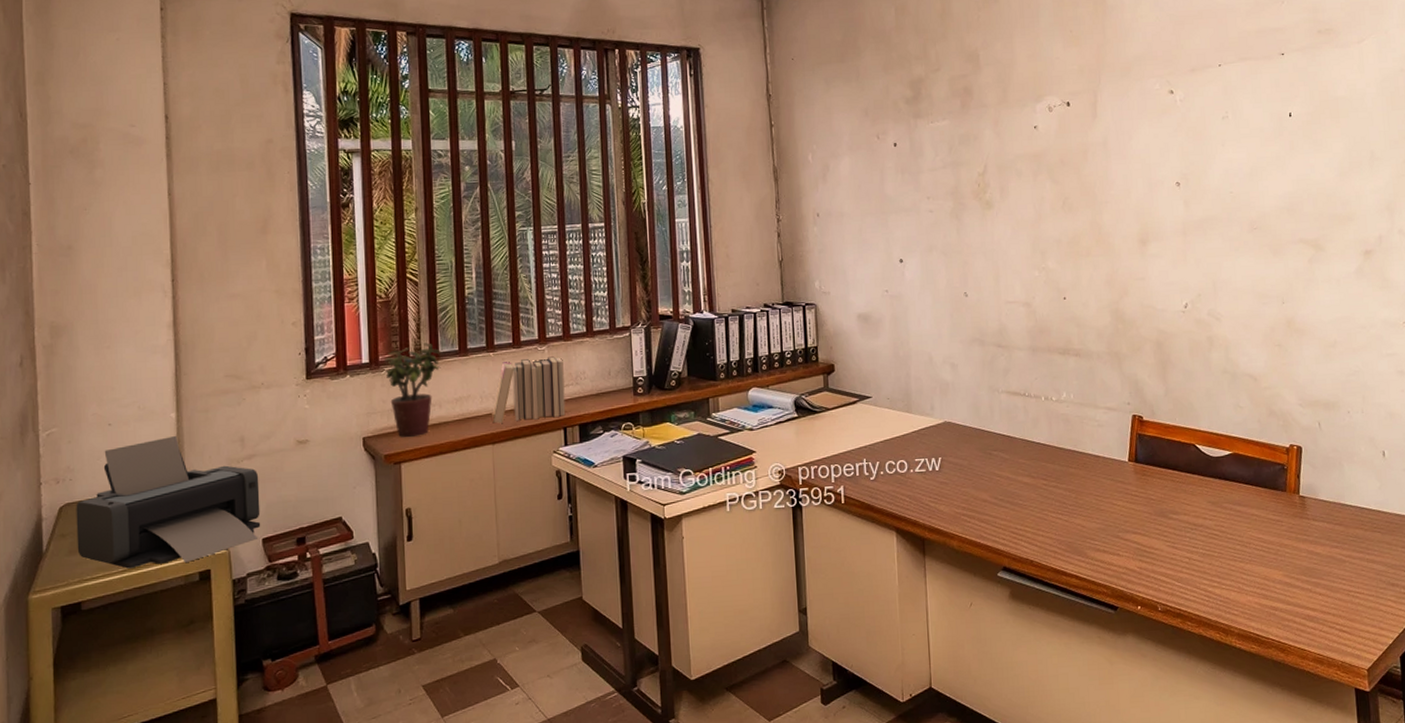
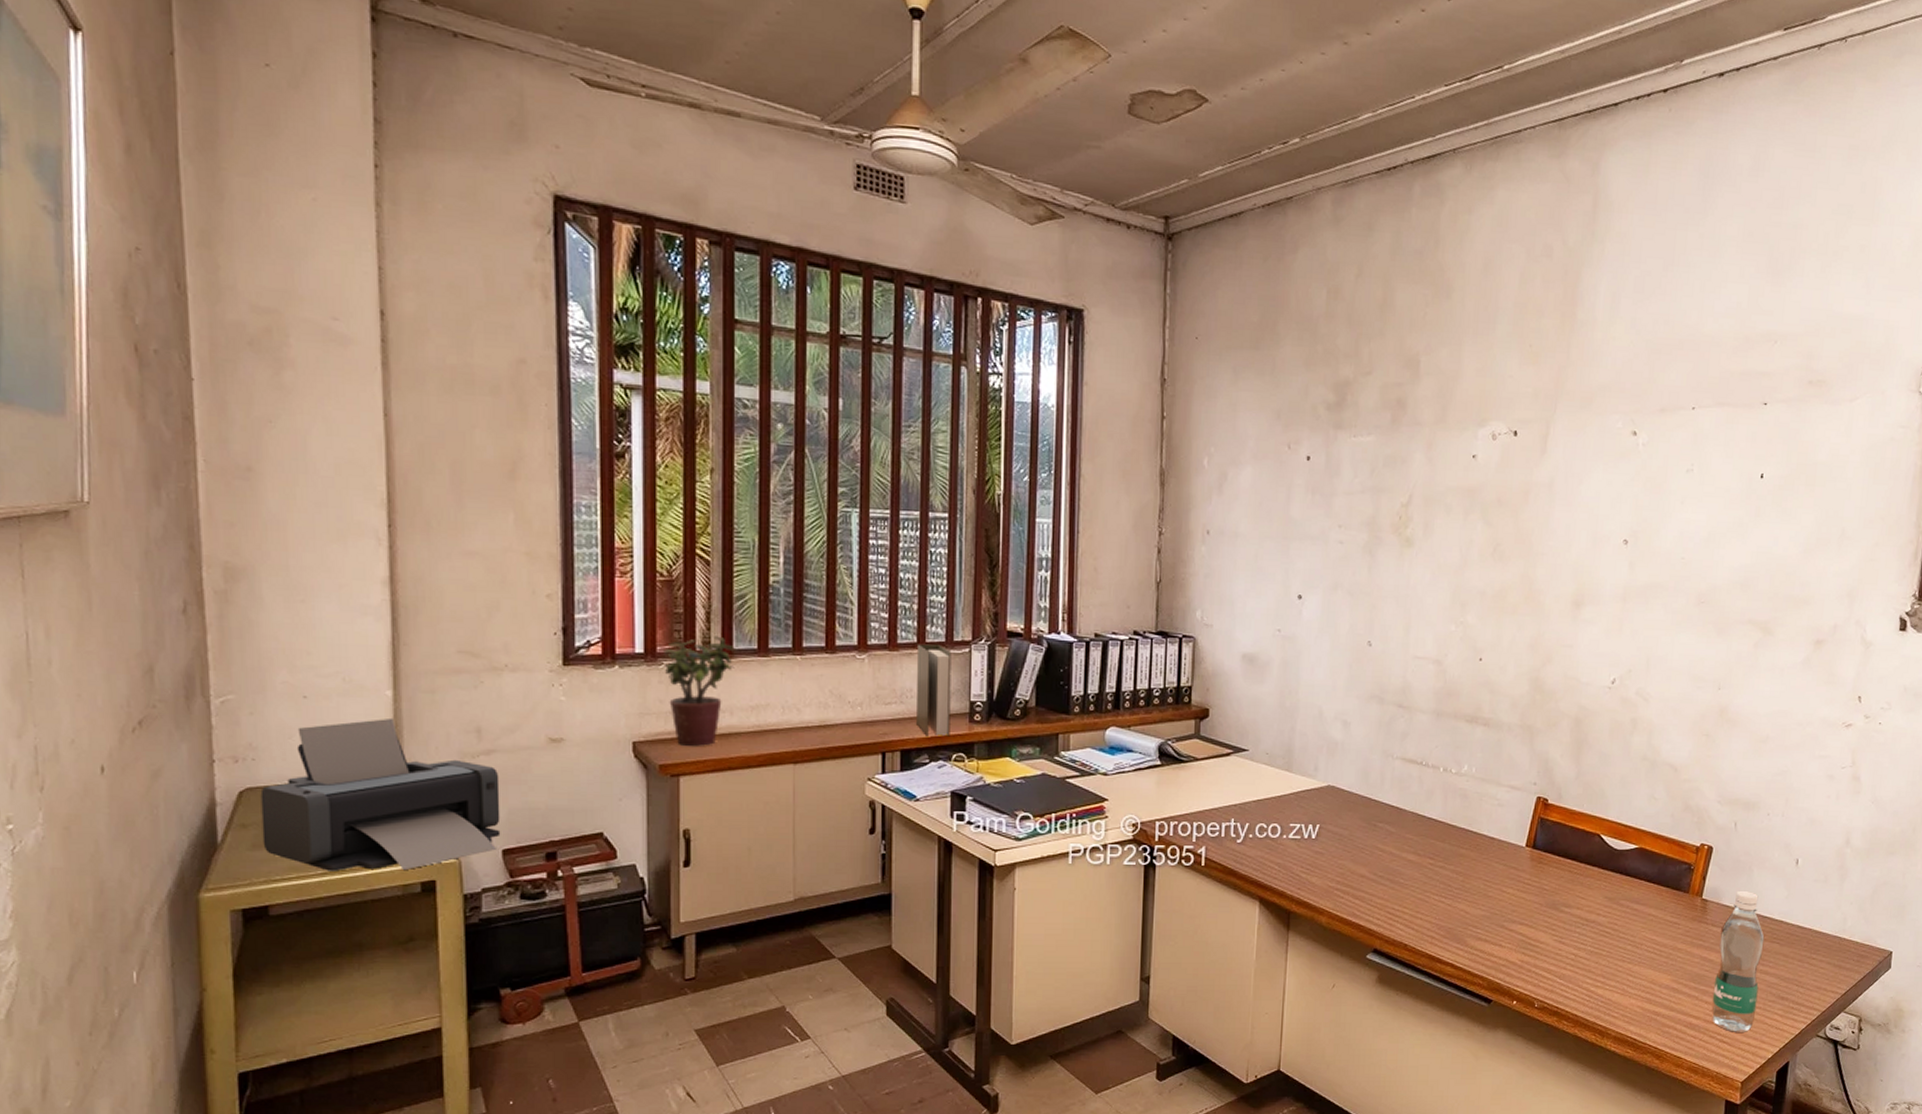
books: present [491,356,566,424] -> none [794,667,886,742]
binder: none [587,332,619,412] -> present [917,644,952,738]
bottle: none [1322,484,1370,621] -> present [1711,890,1765,1032]

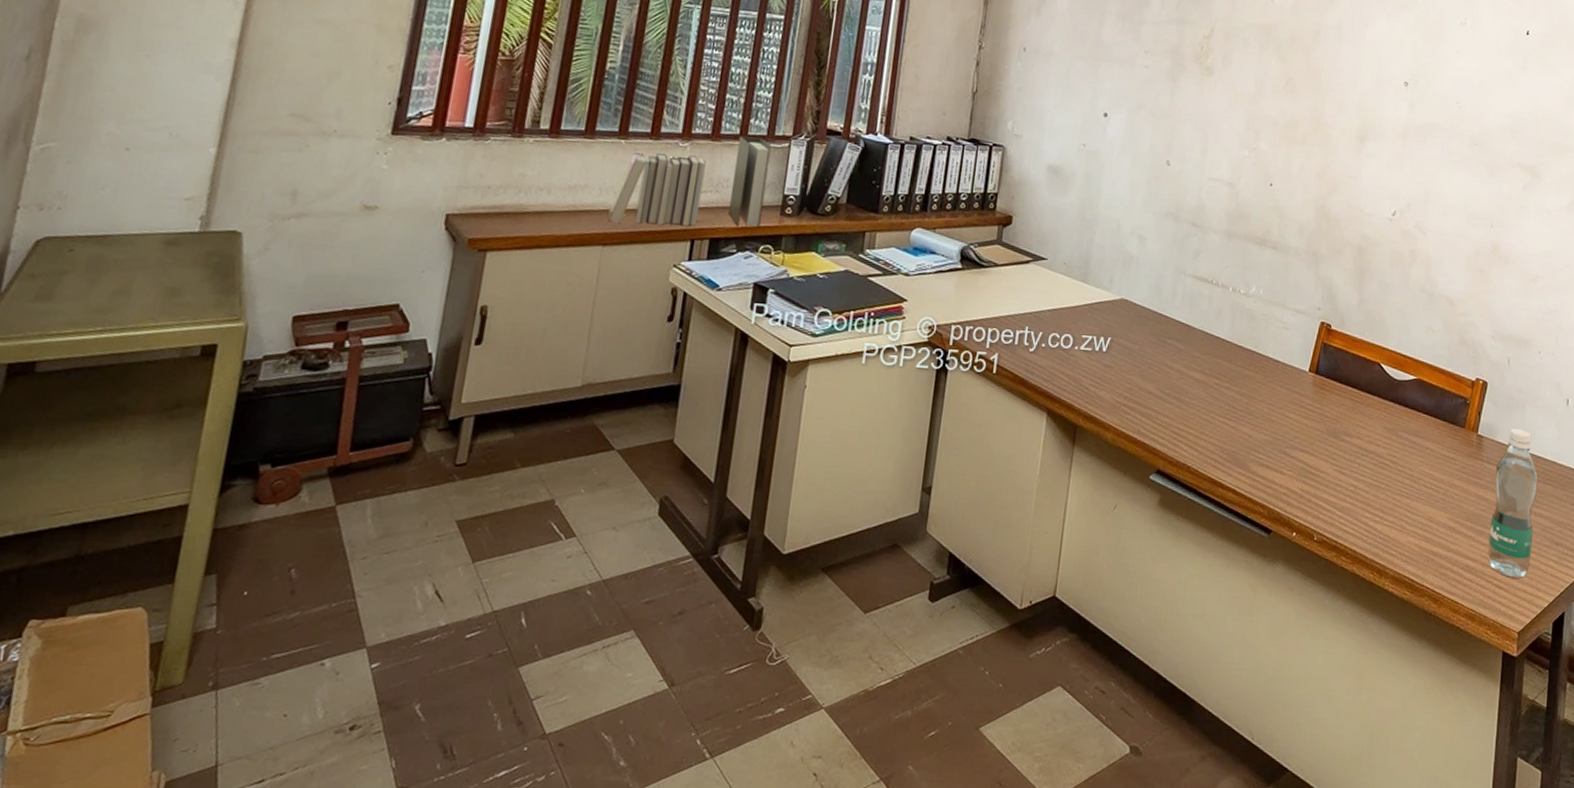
printer: present [260,719,501,871] -> none [47,175,306,332]
potted plant: present [664,636,736,746] -> none [489,115,564,222]
books: none [794,667,886,742] -> present [607,153,706,226]

